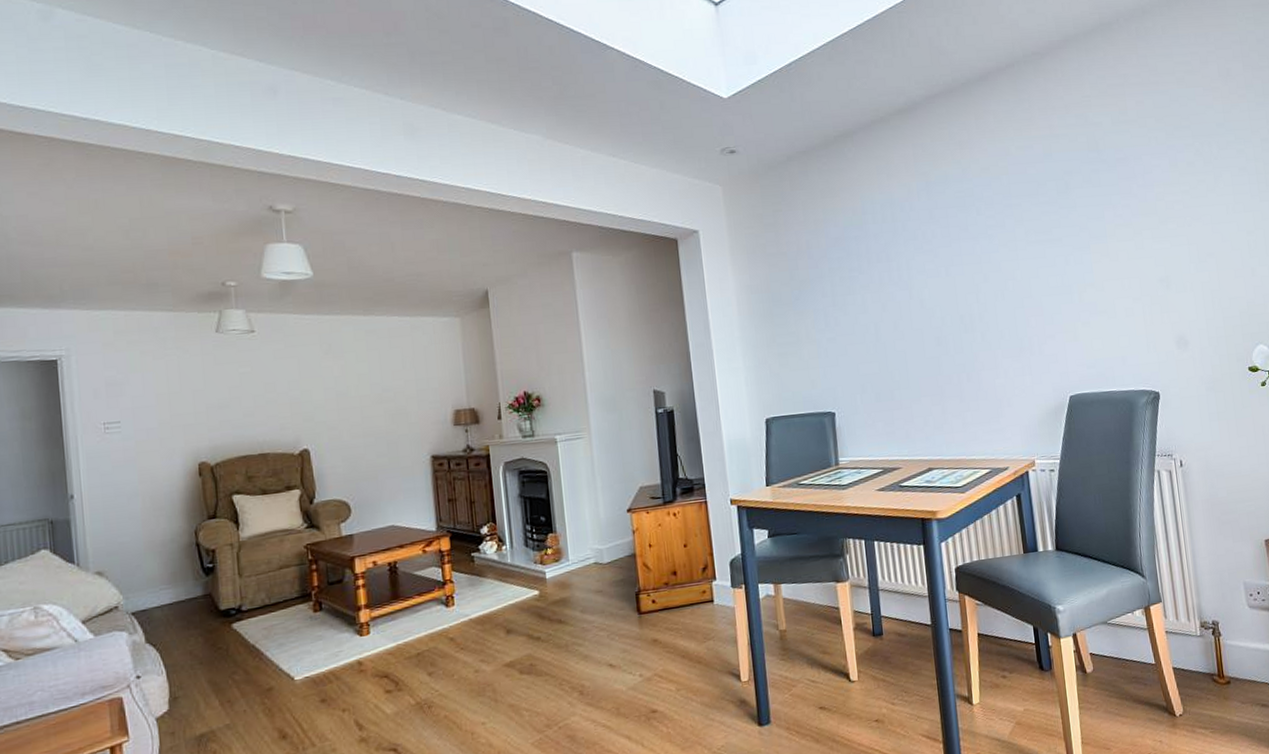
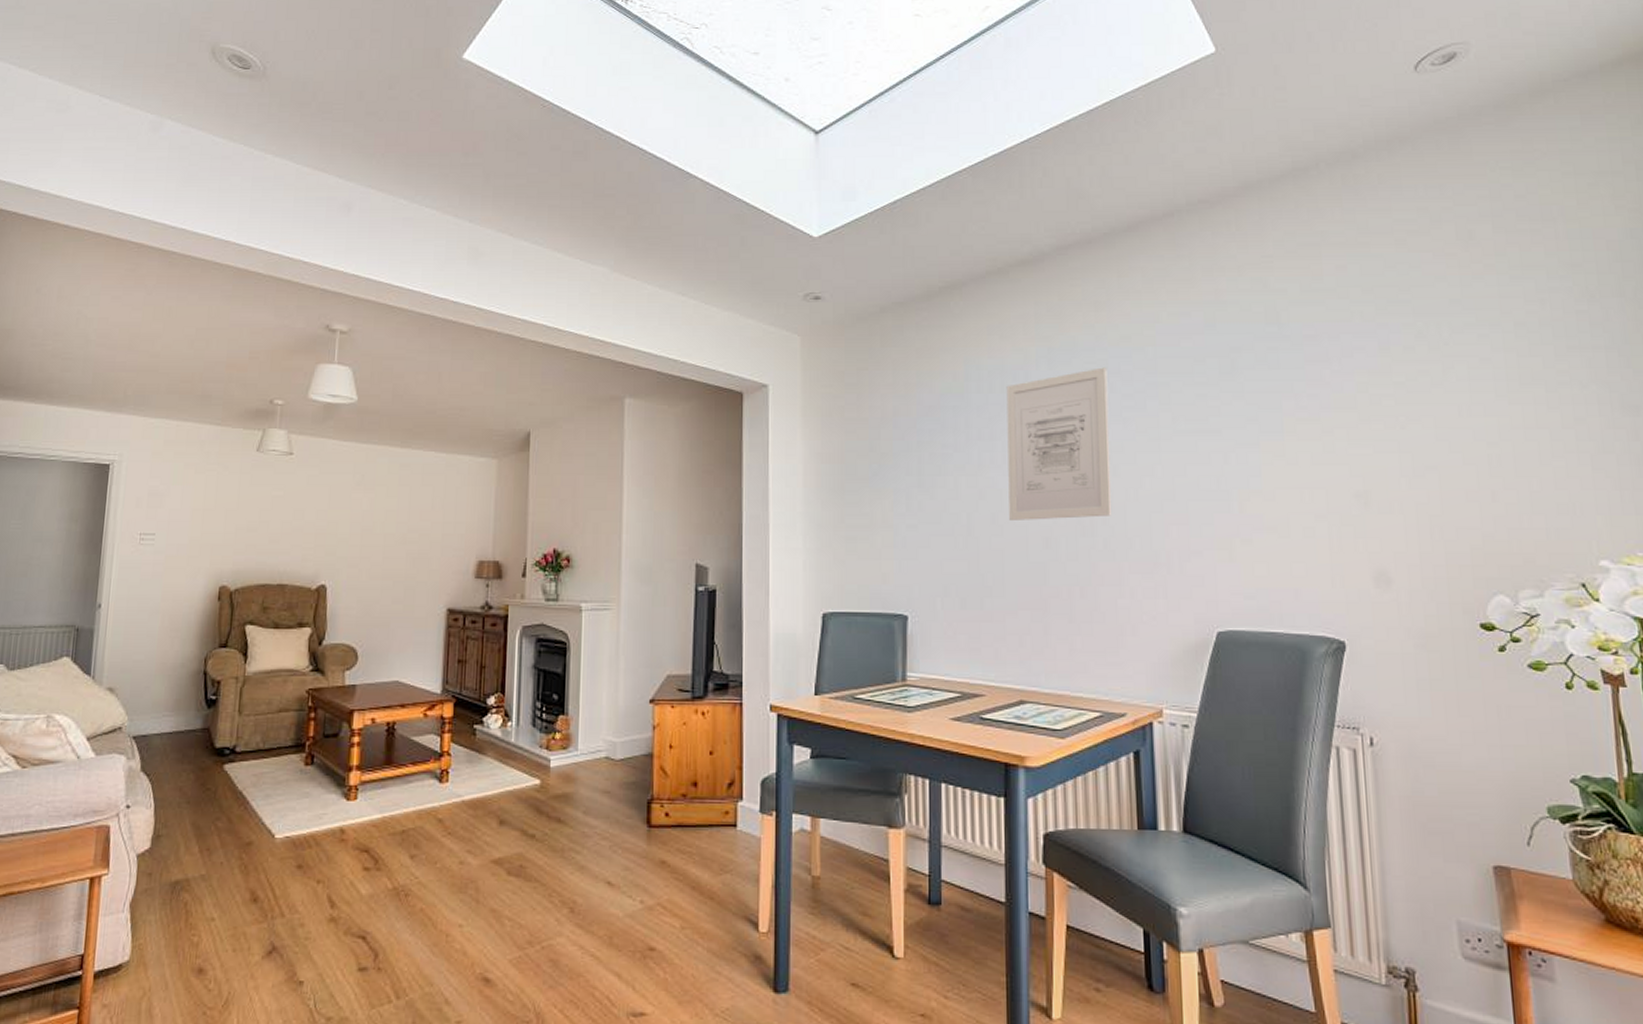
wall art: none [896,195,986,326] -> present [1006,367,1113,520]

